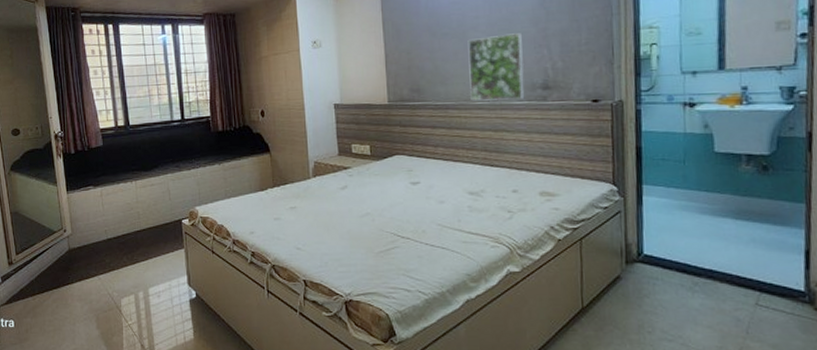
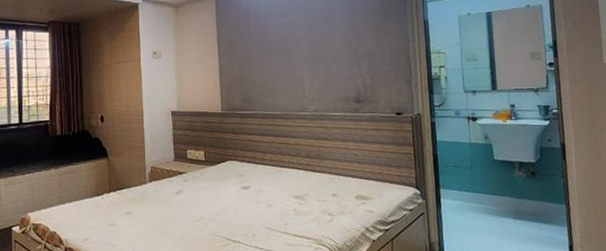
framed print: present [467,33,525,101] -> none [291,53,341,112]

